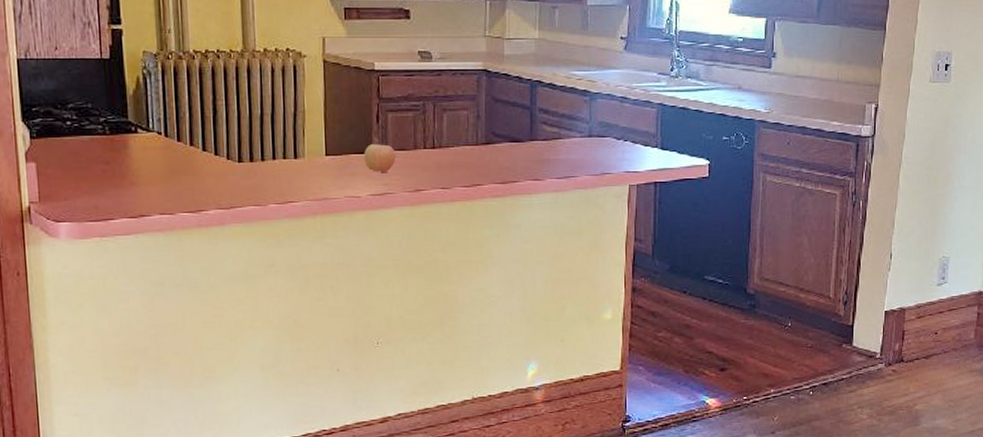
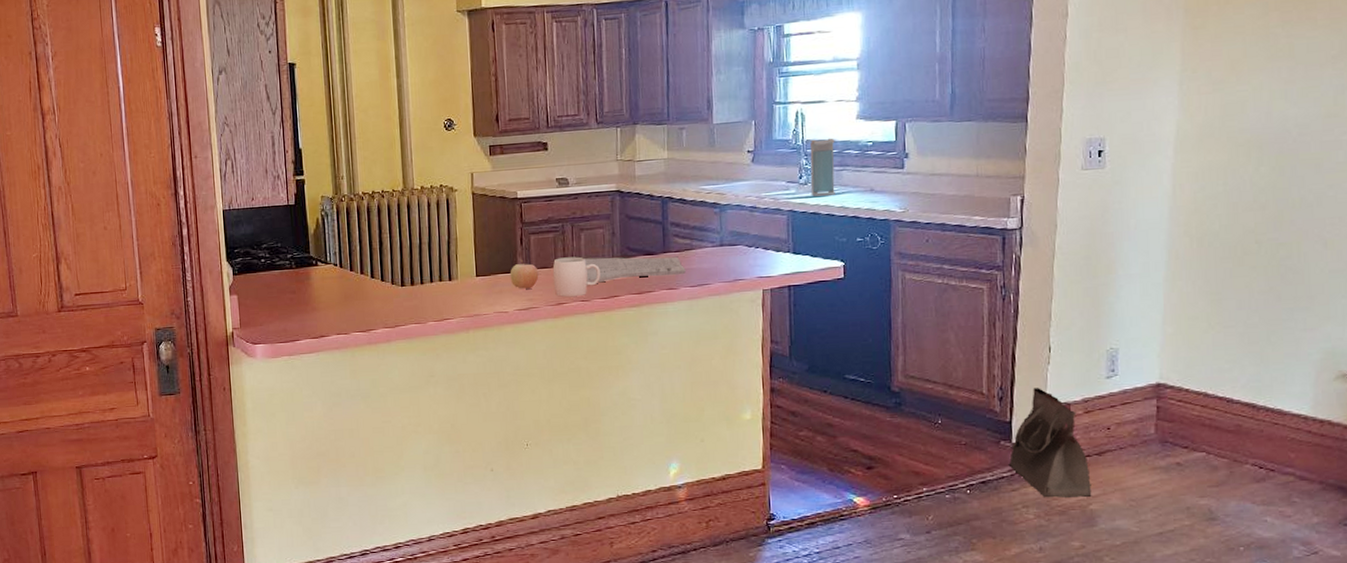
mug: none [411,139,463,184] -> present [552,257,600,298]
newspaper: none [446,142,553,170] -> present [584,256,686,284]
soap dispenser: none [681,30,707,91] -> present [809,138,835,197]
shopping bag: none [848,293,918,399] -> present [1008,388,1092,498]

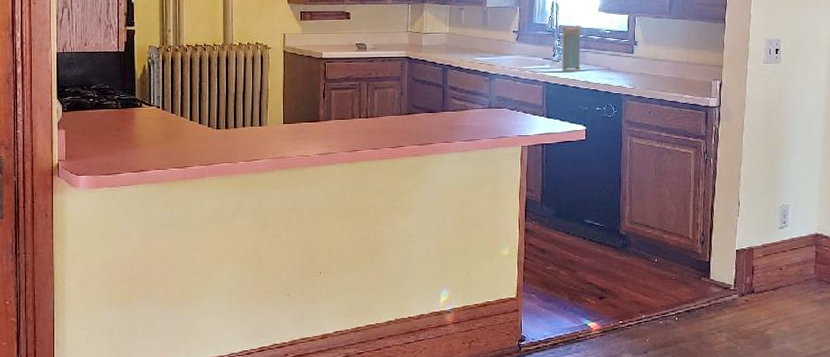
fruit: present [510,259,539,289] -> none [312,110,338,136]
mug: present [552,257,600,298] -> none [349,111,389,146]
newspaper: present [584,256,686,284] -> none [376,113,460,134]
shopping bag: present [1008,388,1092,498] -> none [707,235,768,325]

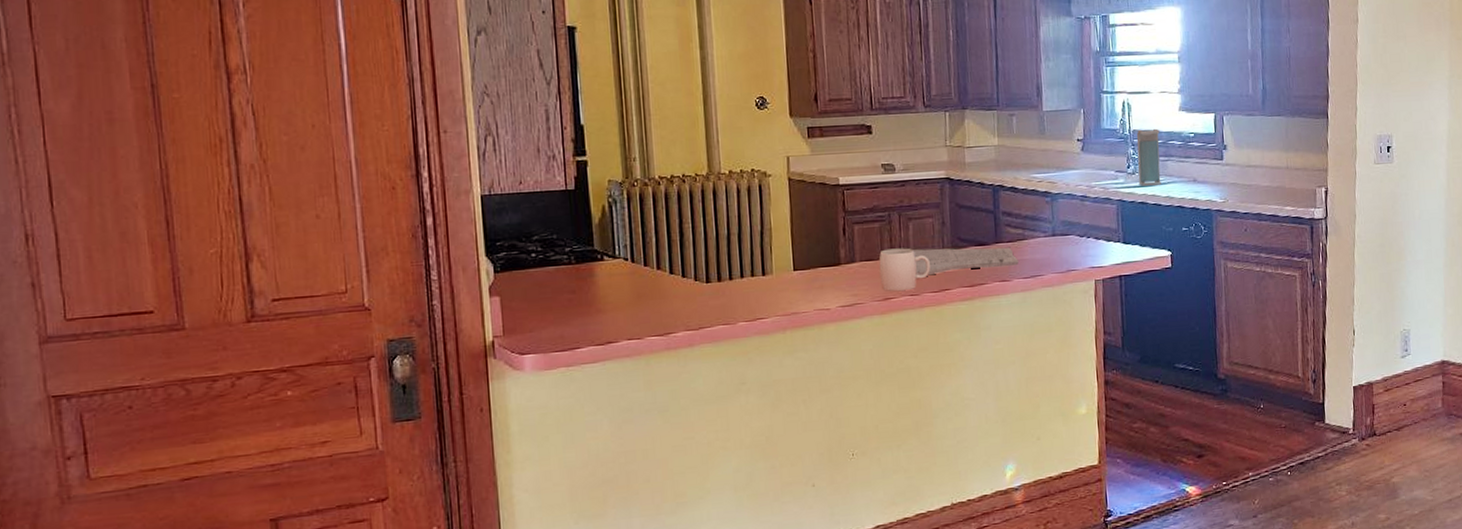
mug: none [349,111,389,146] -> present [878,248,930,292]
newspaper: none [376,113,460,134] -> present [912,247,1019,277]

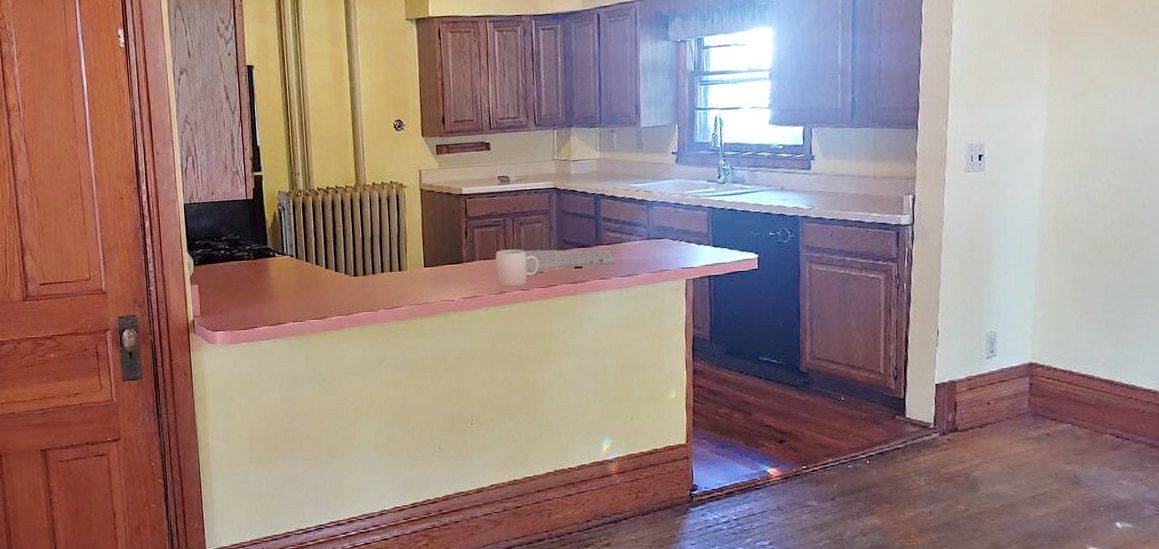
soap dispenser: present [1136,128,1161,186] -> none [727,141,750,194]

